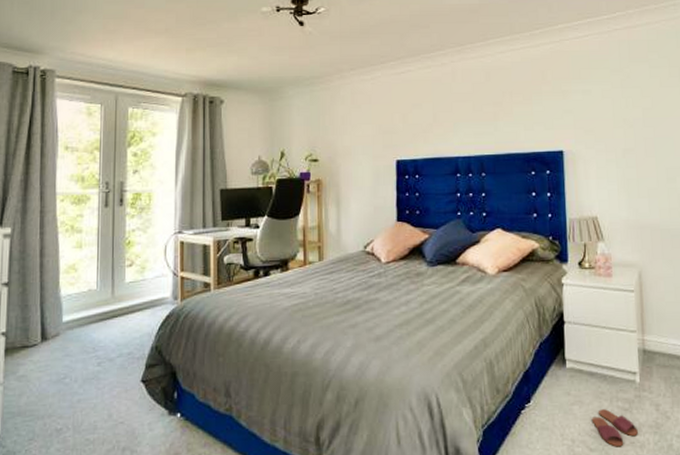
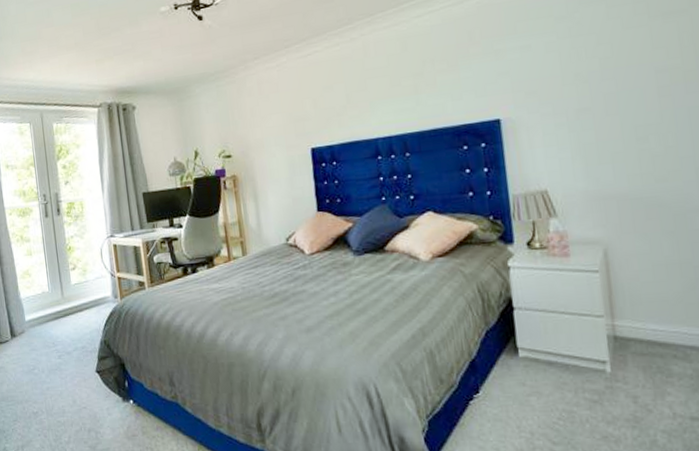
slippers: present [591,409,638,447] -> none [553,401,612,441]

